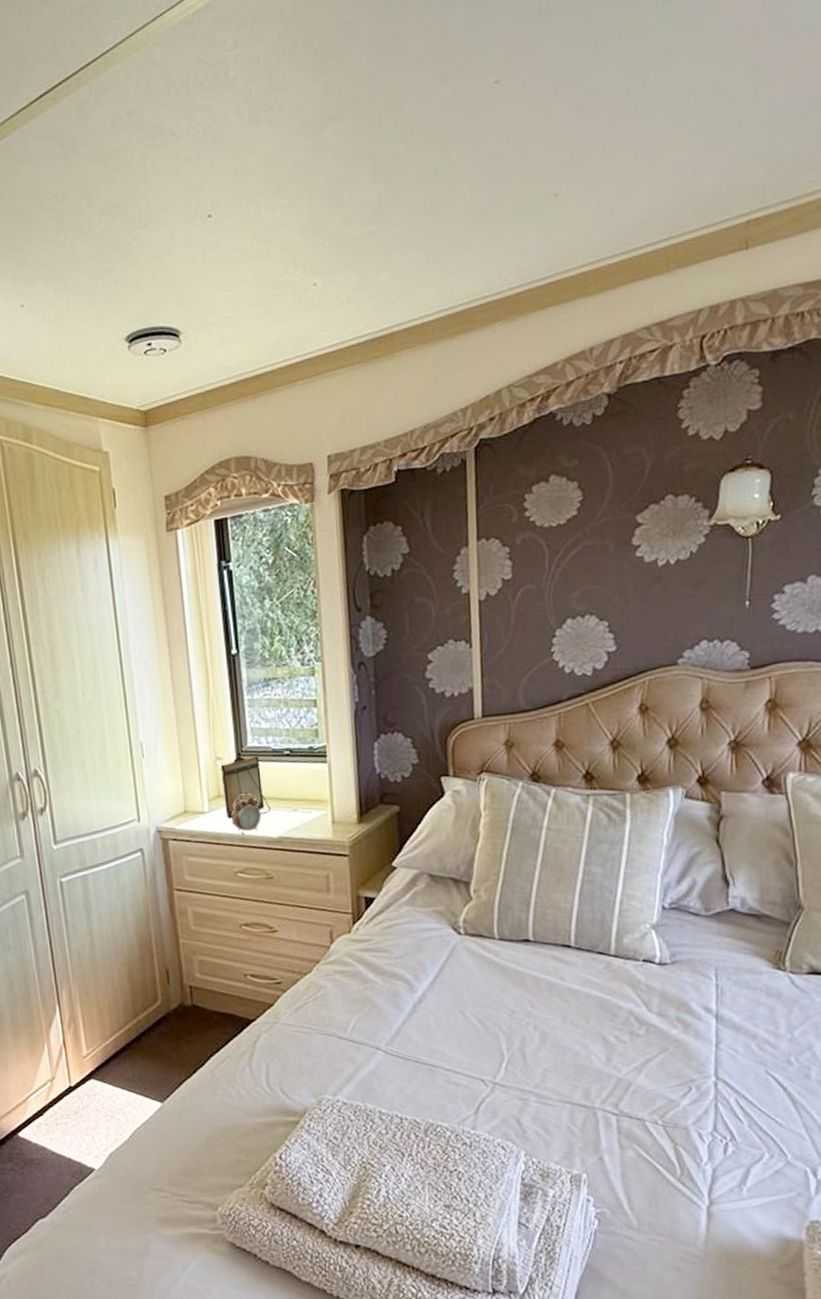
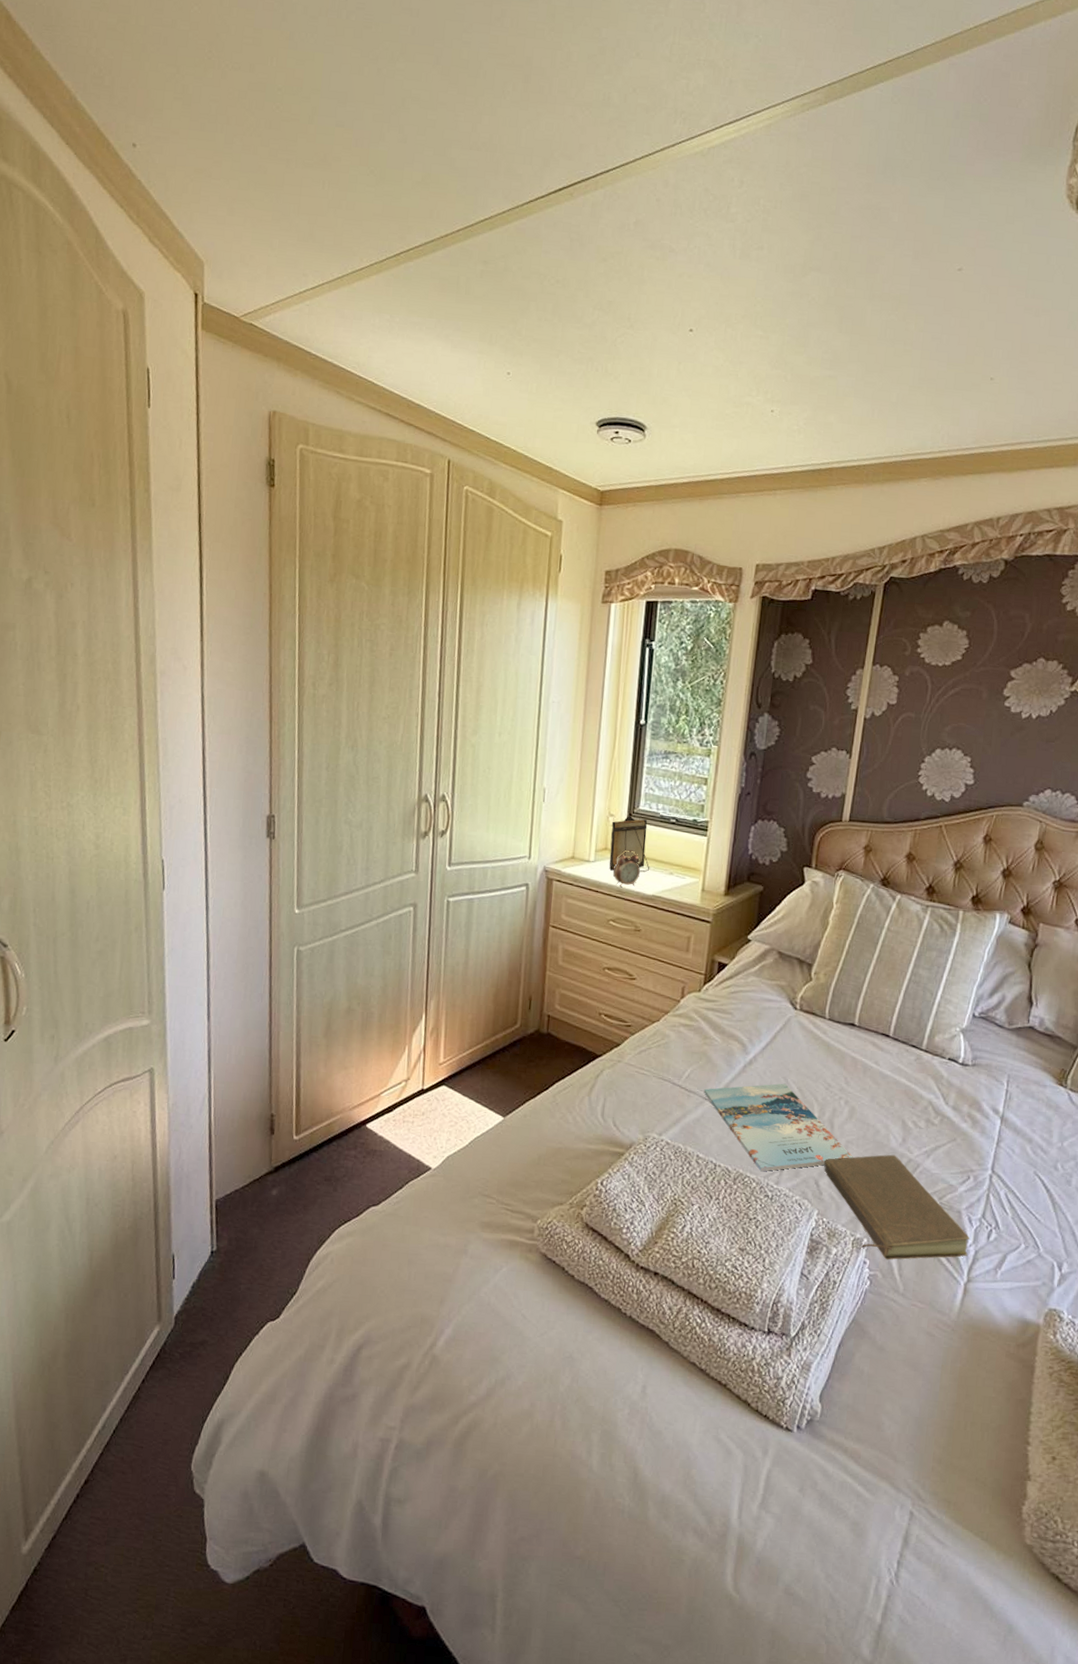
magazine: none [374,1017,554,1118] -> present [703,1083,853,1172]
book: none [522,1076,705,1194] -> present [824,1154,970,1260]

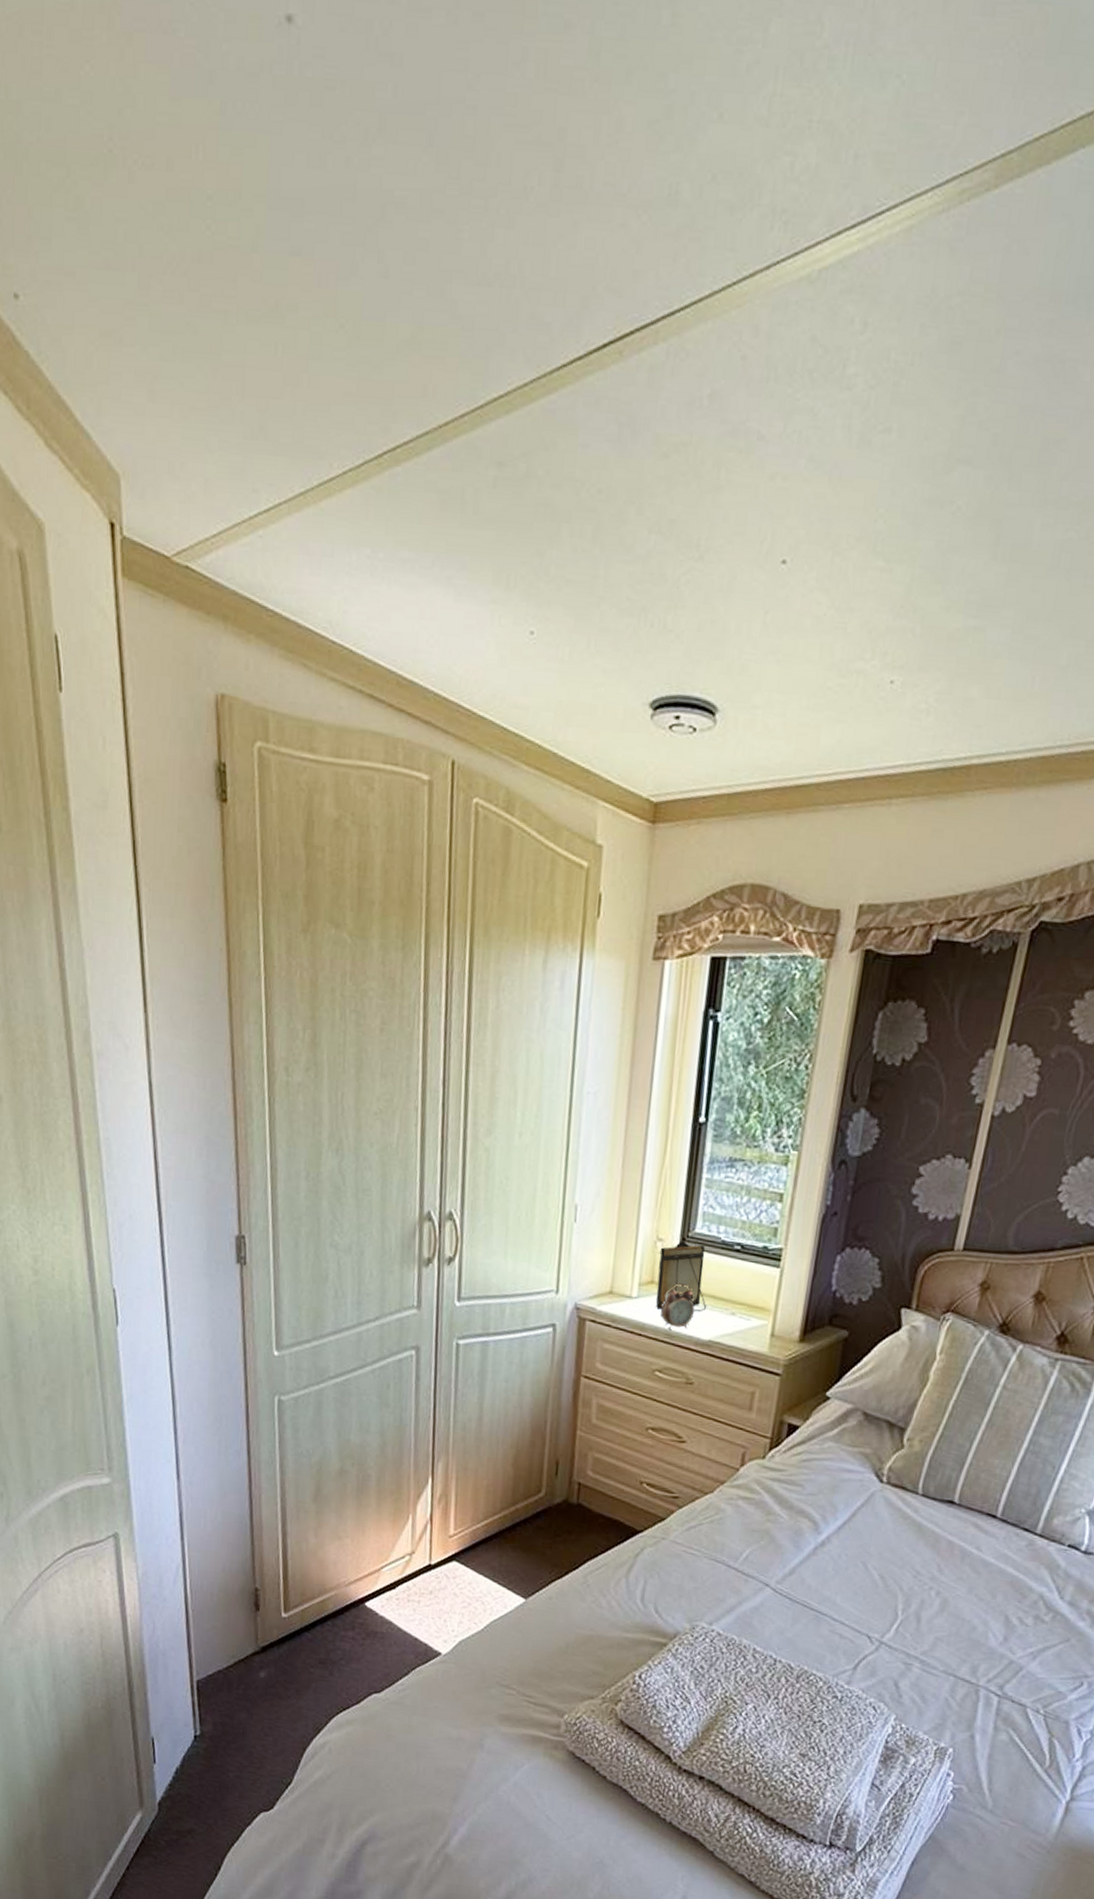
magazine: present [703,1083,853,1172] -> none [764,1569,942,1670]
book: present [824,1154,970,1260] -> none [905,1654,1078,1773]

